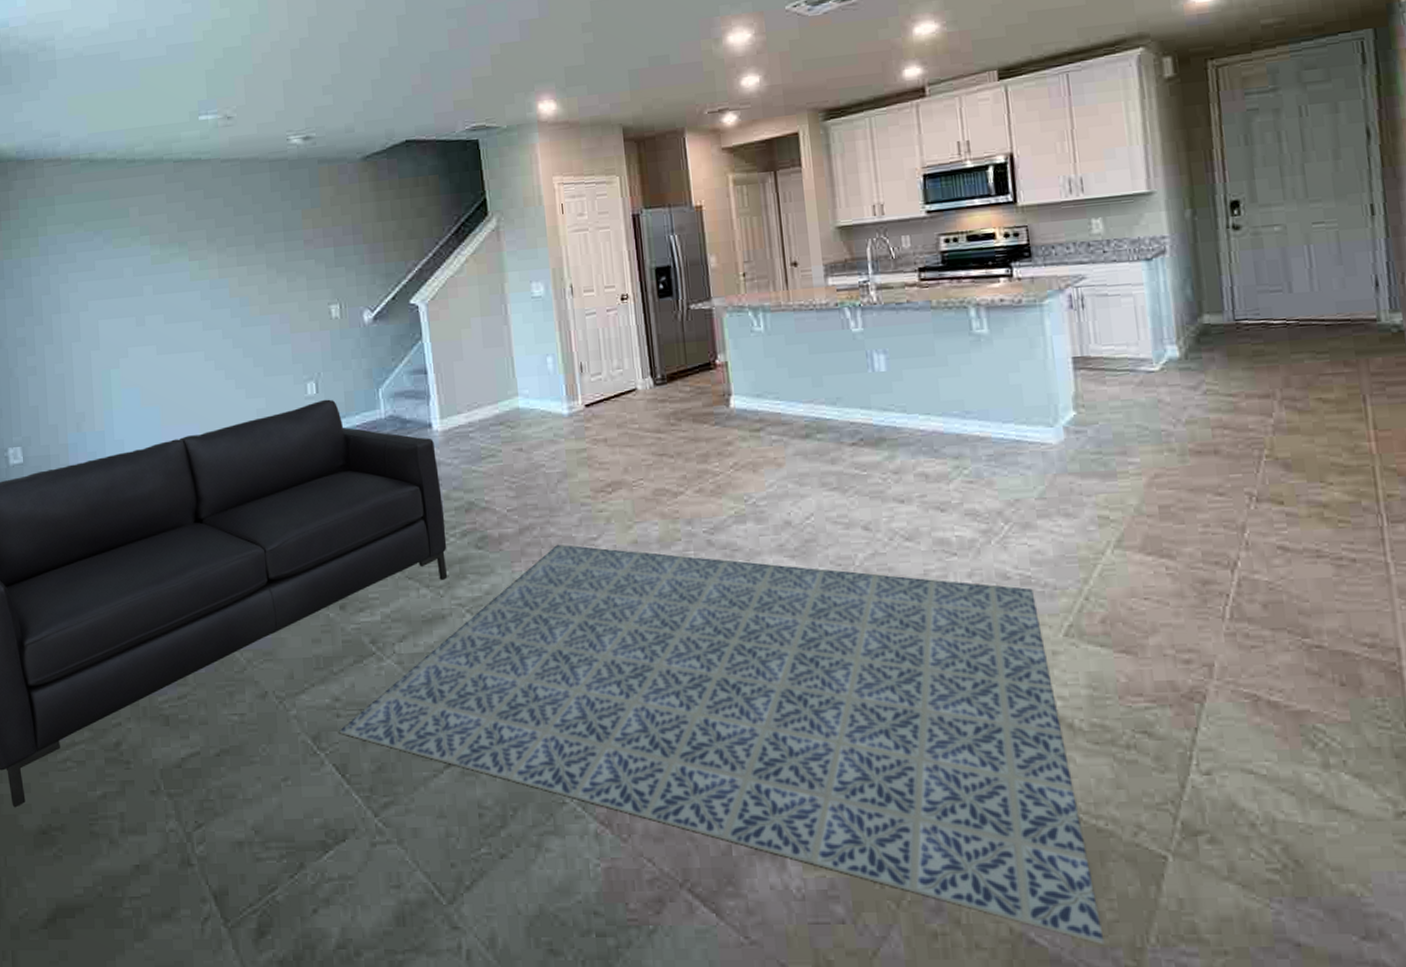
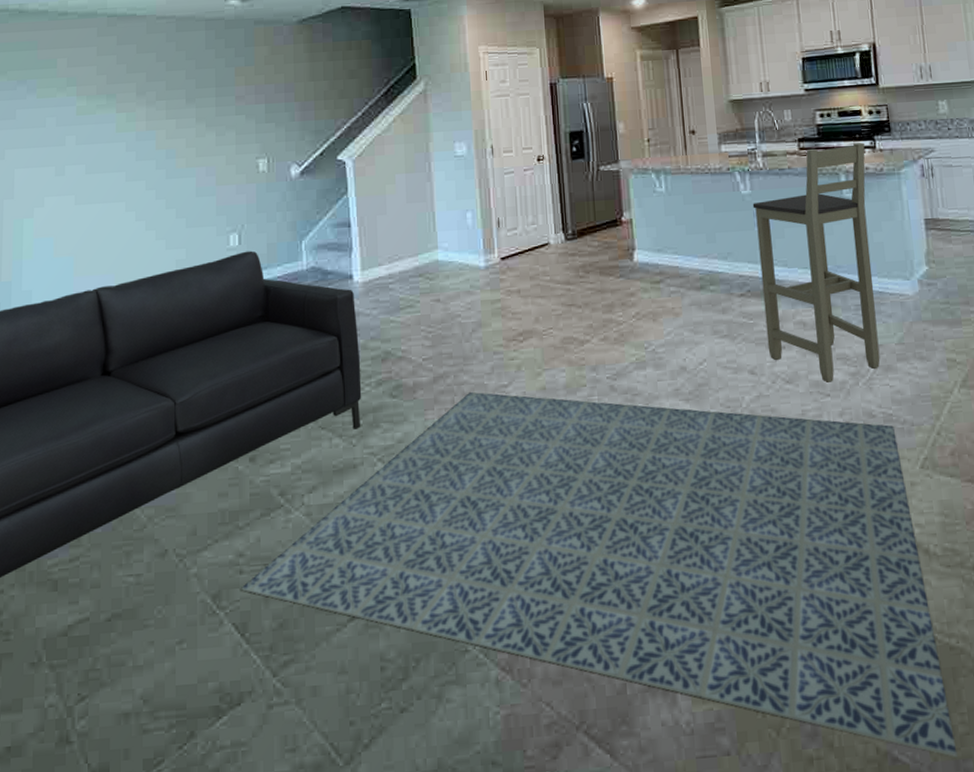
bar stool: none [865,271,1017,540] -> present [752,143,880,382]

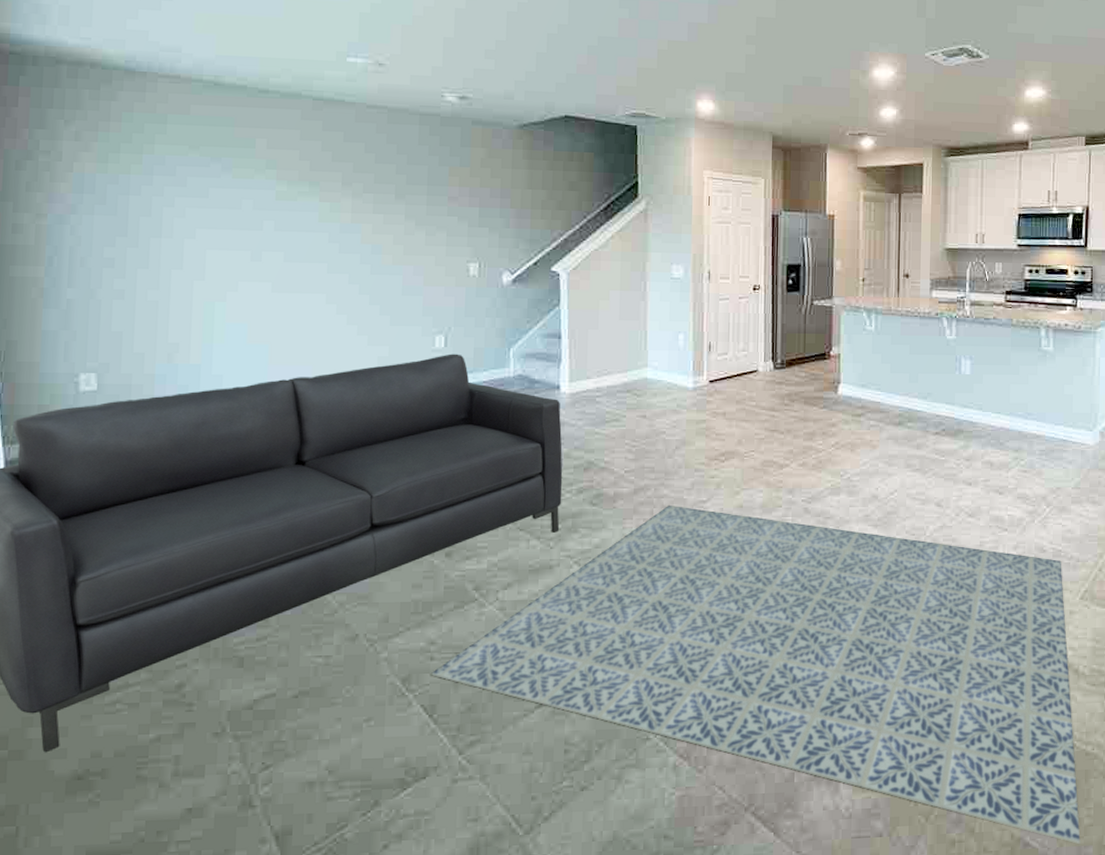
bar stool: present [752,143,880,382] -> none [955,300,1067,518]

